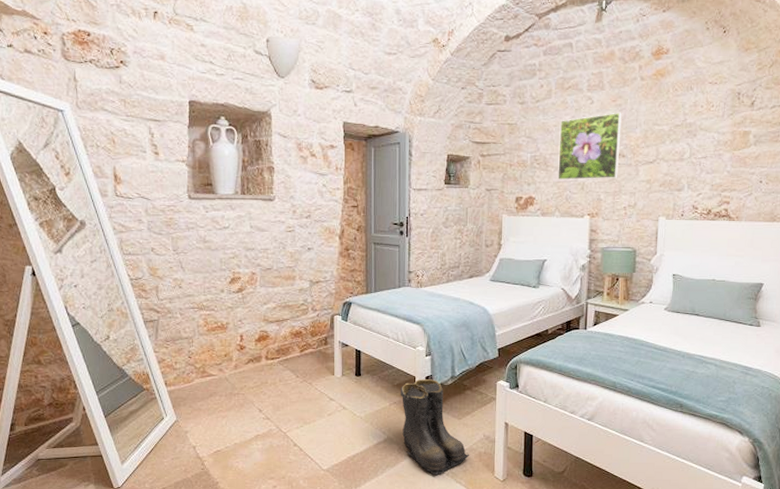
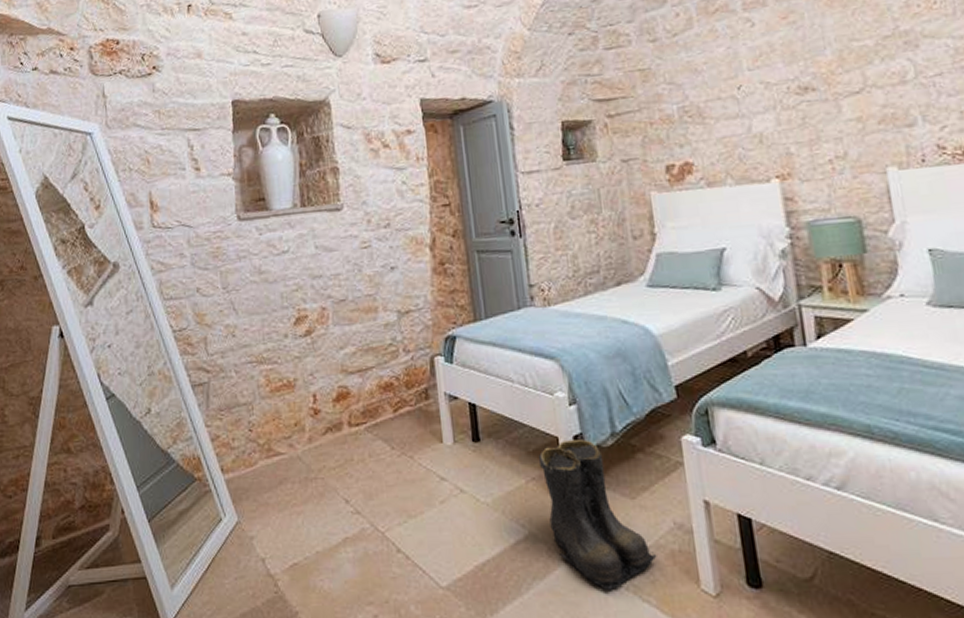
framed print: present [558,112,622,180] -> none [711,31,812,134]

